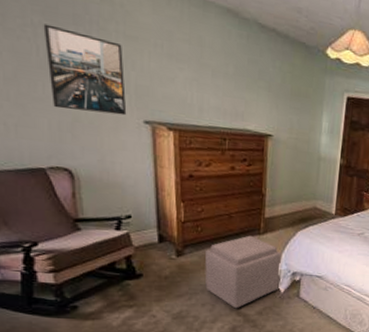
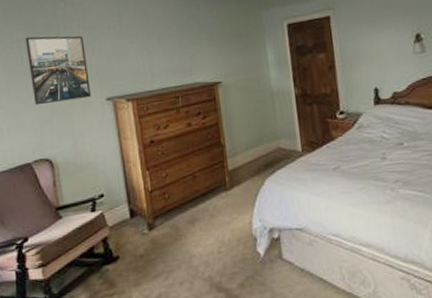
ottoman: present [205,235,282,309] -> none [176,193,259,284]

